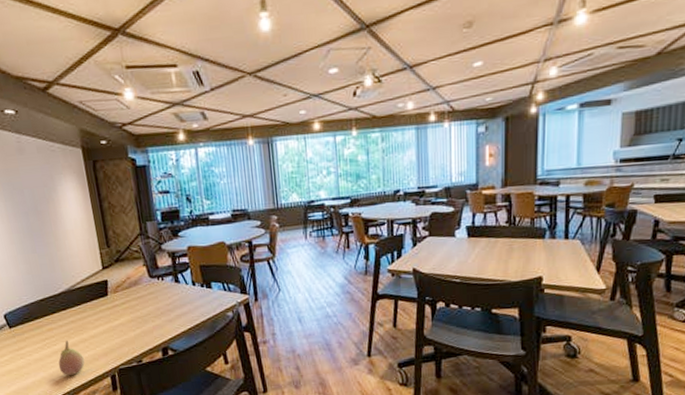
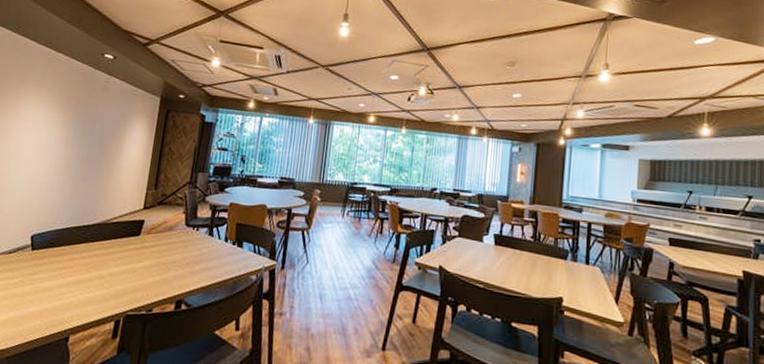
fruit: present [58,341,85,375] -> none [65,274,94,313]

